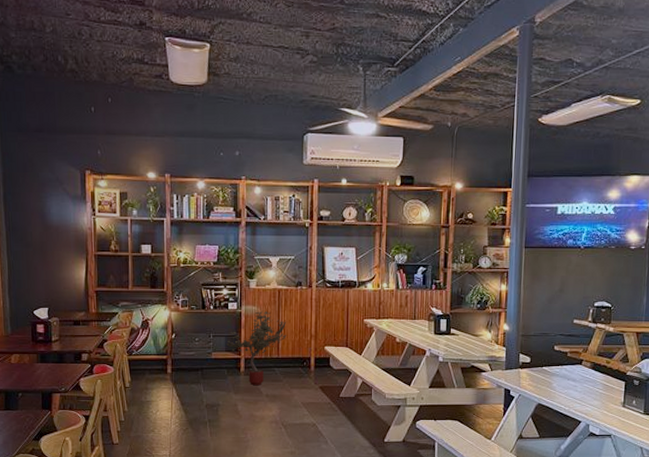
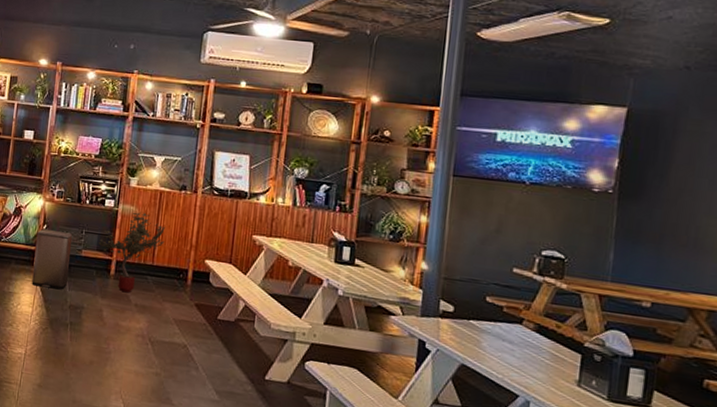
pedal bin: none [166,338,202,392] -> present [31,229,73,290]

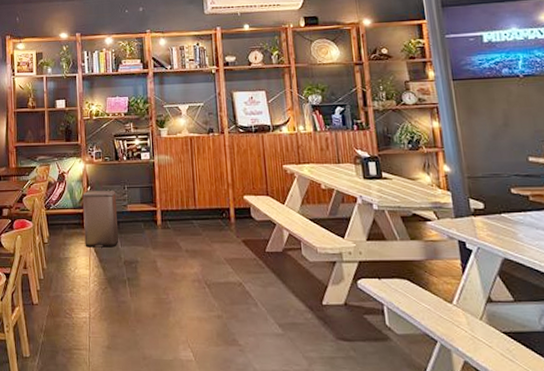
potted tree: present [98,212,165,293] -> none [141,160,203,240]

